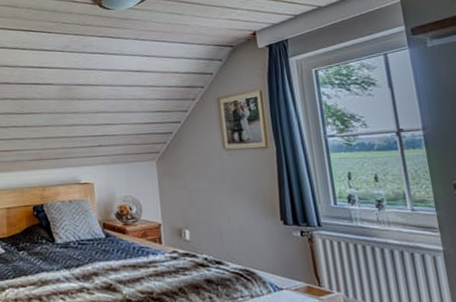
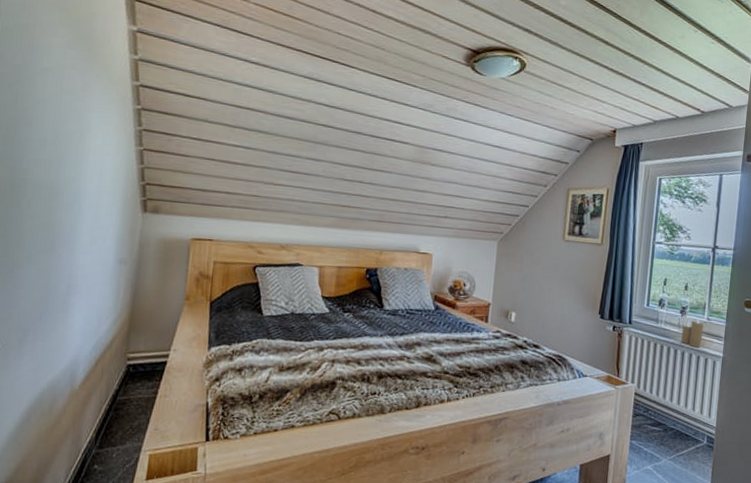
candle: none [383,211,412,244] -> present [681,319,704,348]

